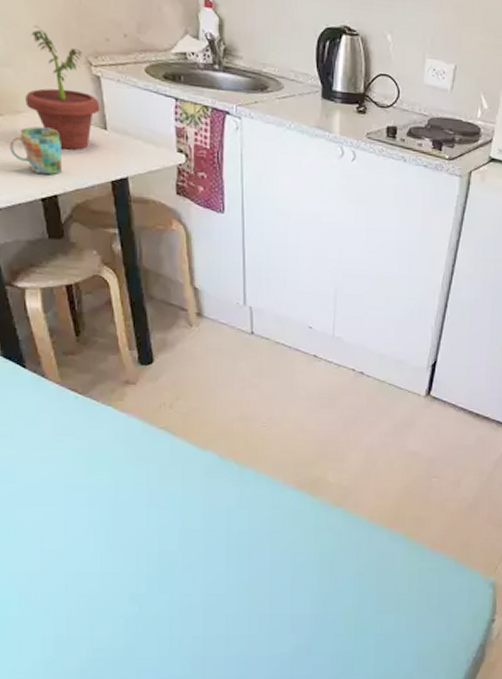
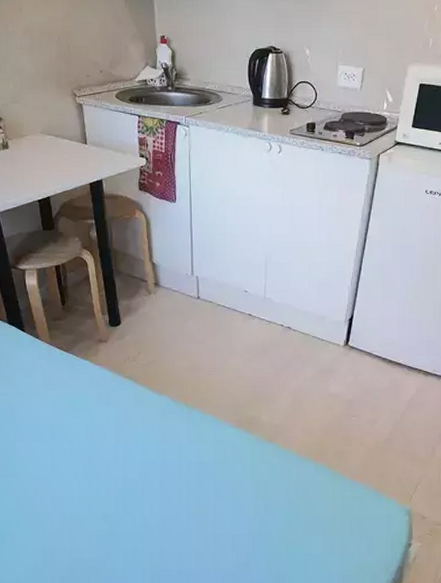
mug: present [9,126,62,175] -> none [15,146,53,182]
potted plant: present [25,26,100,150] -> none [28,71,82,161]

